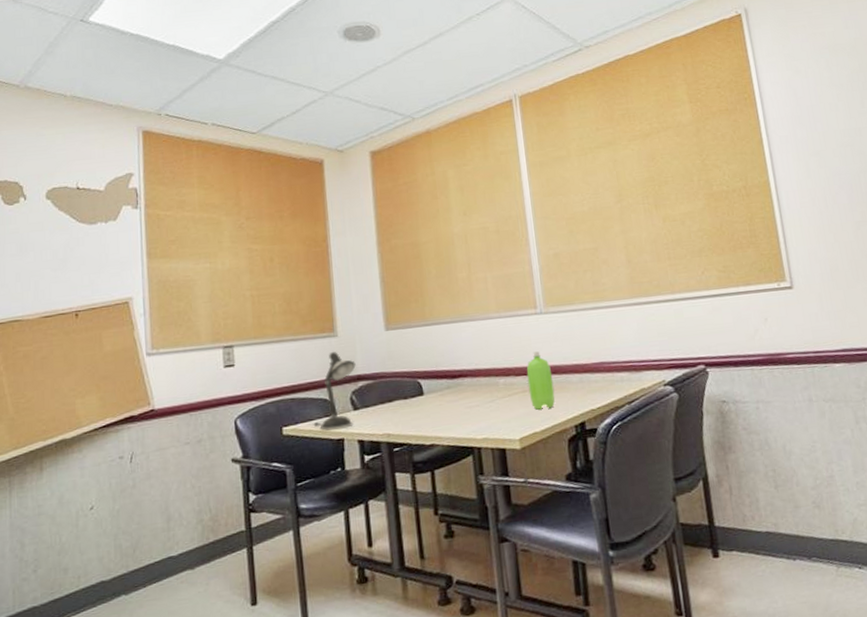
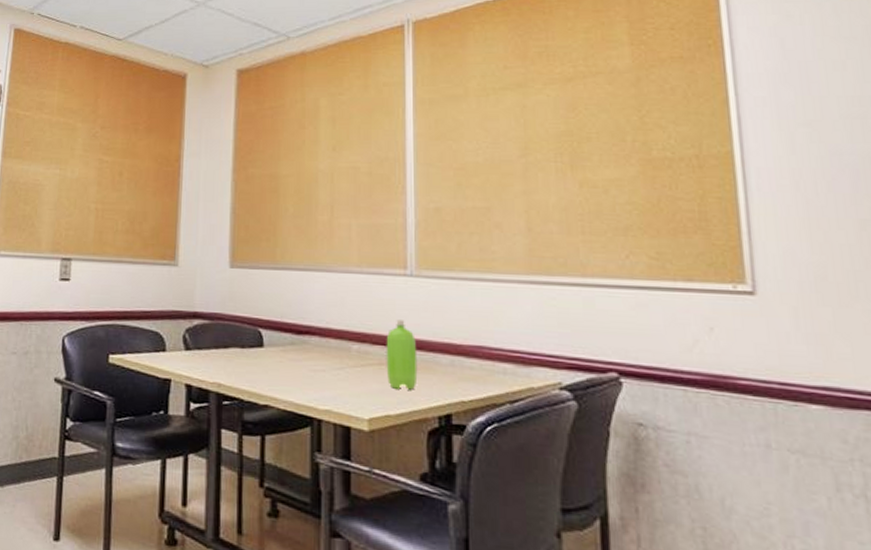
desk lamp: present [313,351,356,432] -> none [141,281,194,370]

